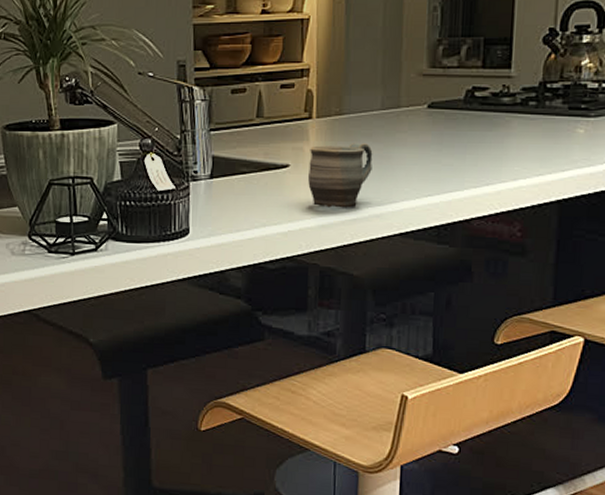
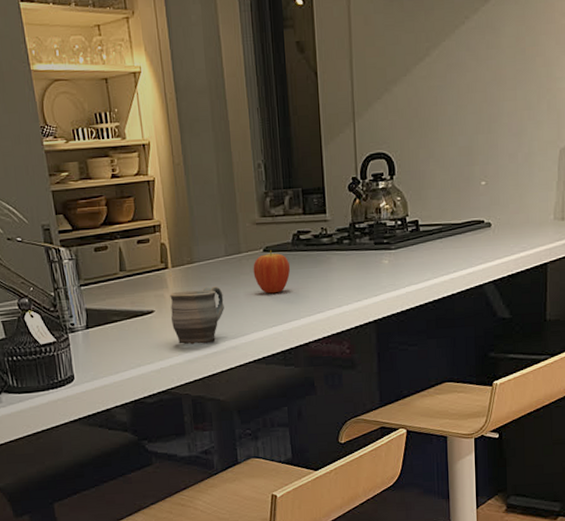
fruit: none [412,106,459,157] -> present [253,250,291,294]

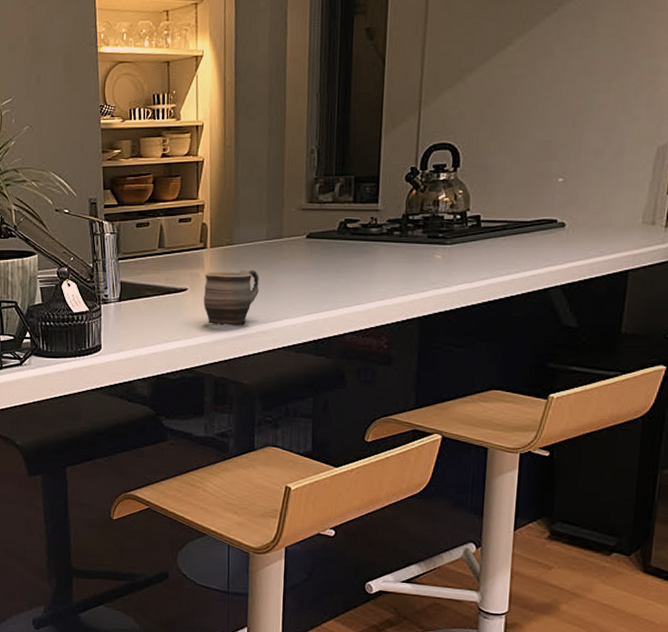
fruit: present [253,250,291,294] -> none [293,237,334,281]

